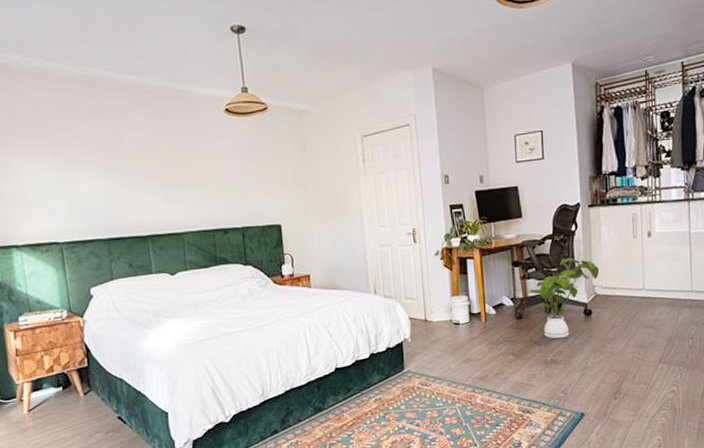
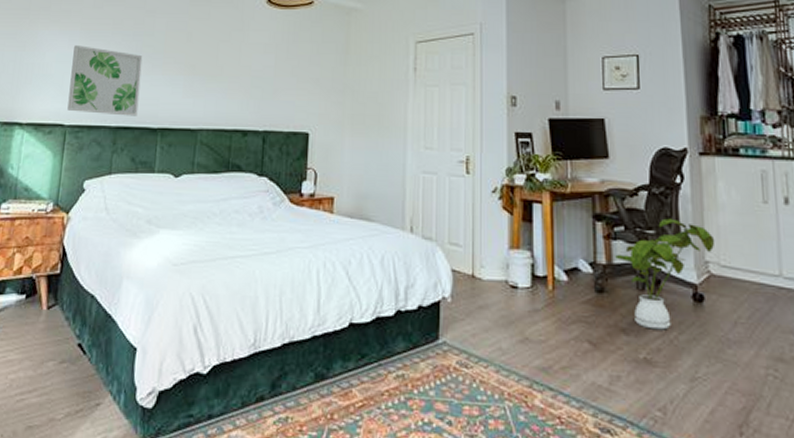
wall art: none [50,168,126,230] -> present [67,45,143,116]

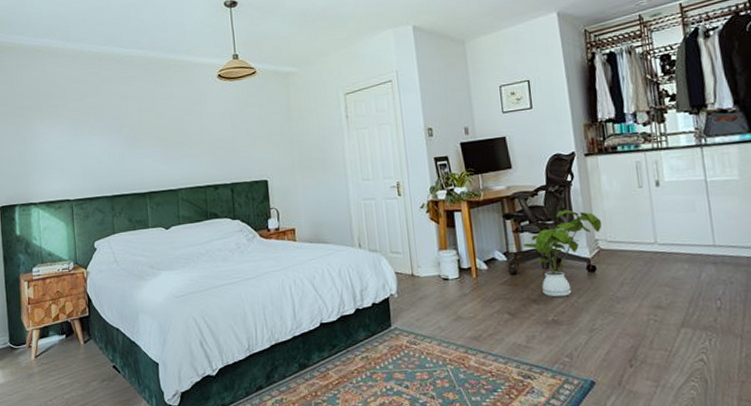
wall art: present [67,45,143,116] -> none [66,133,127,188]

